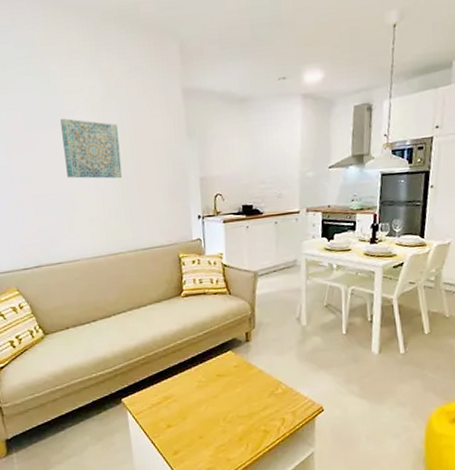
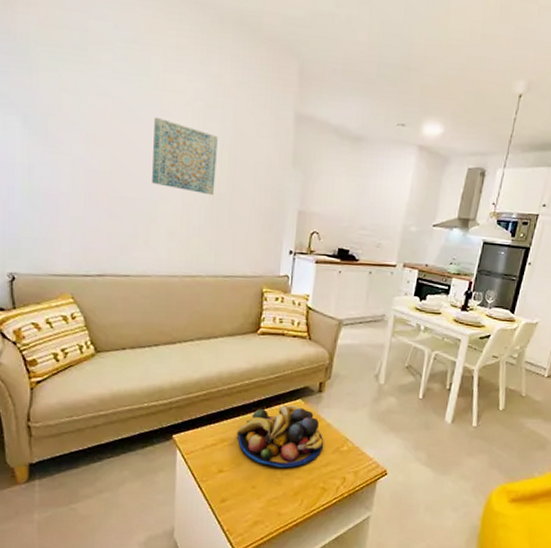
fruit bowl: none [177,356,259,417] -> present [236,404,324,468]

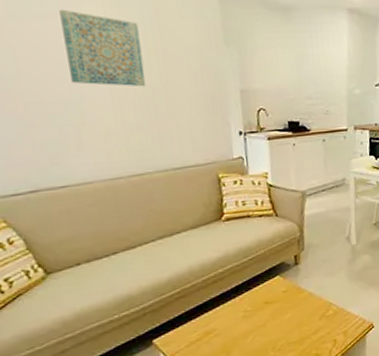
fruit bowl: present [236,404,324,468] -> none [220,282,310,347]

